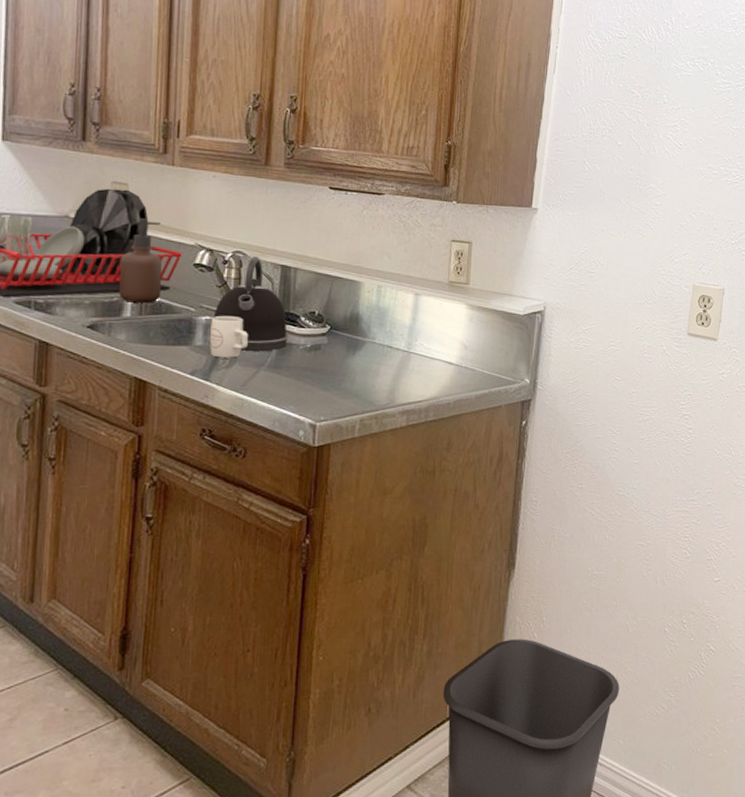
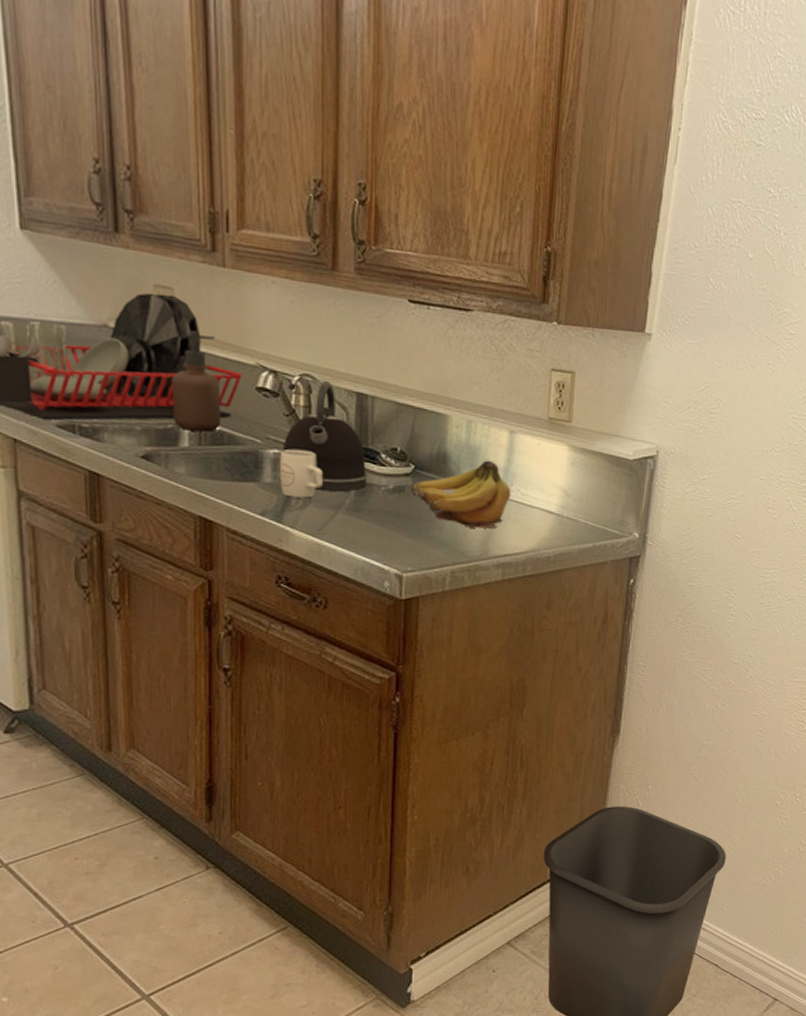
fruit: none [325,319,416,380] -> present [410,460,512,529]

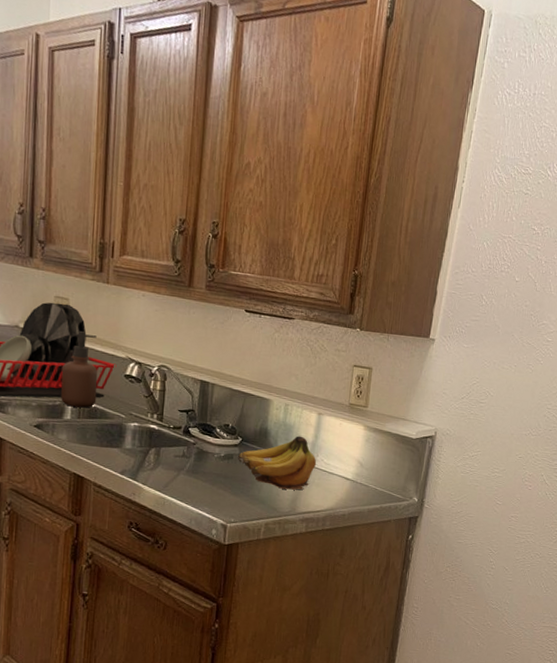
kettle: present [279,381,368,491] -> none [137,371,205,457]
mug: present [279,449,324,498] -> none [137,423,171,462]

